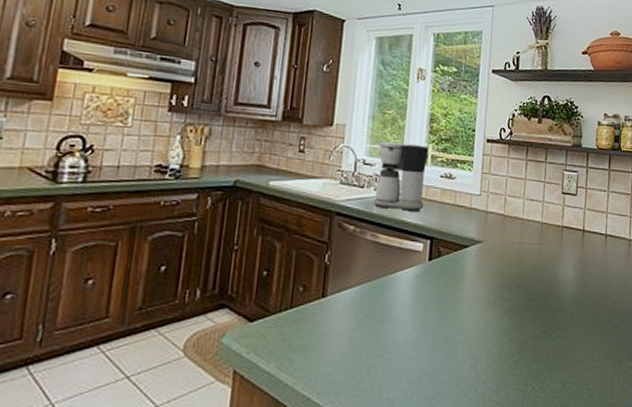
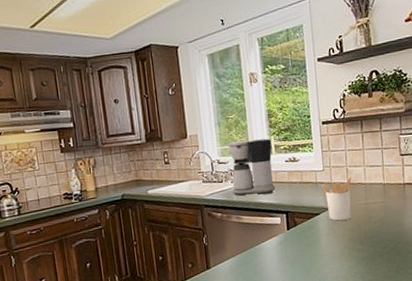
utensil holder: none [474,208,509,259] -> present [321,177,351,221]

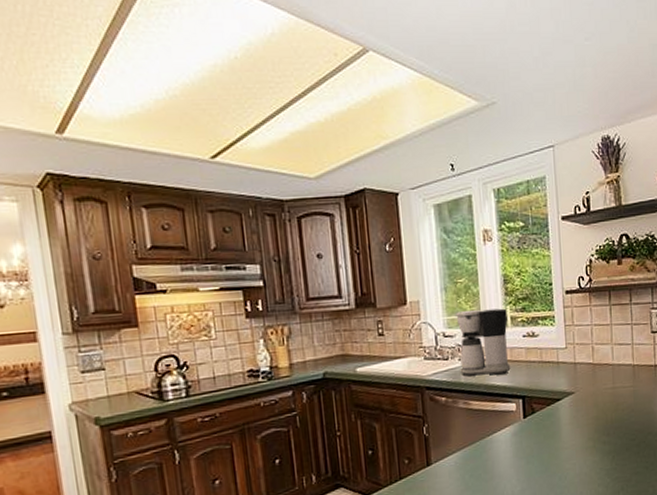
utensil holder: present [321,177,351,221] -> none [563,356,597,408]

